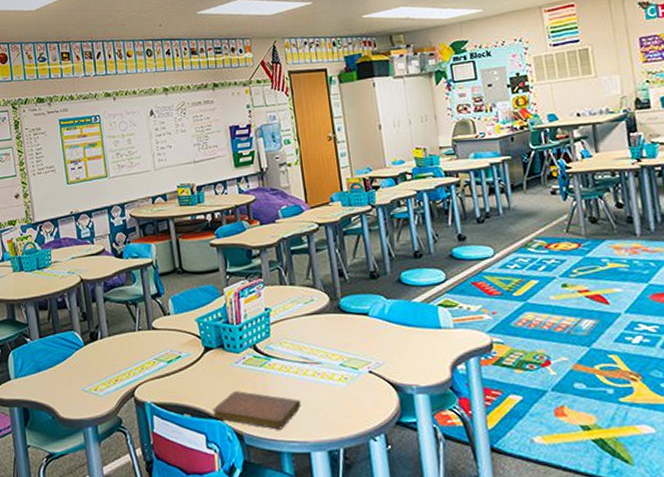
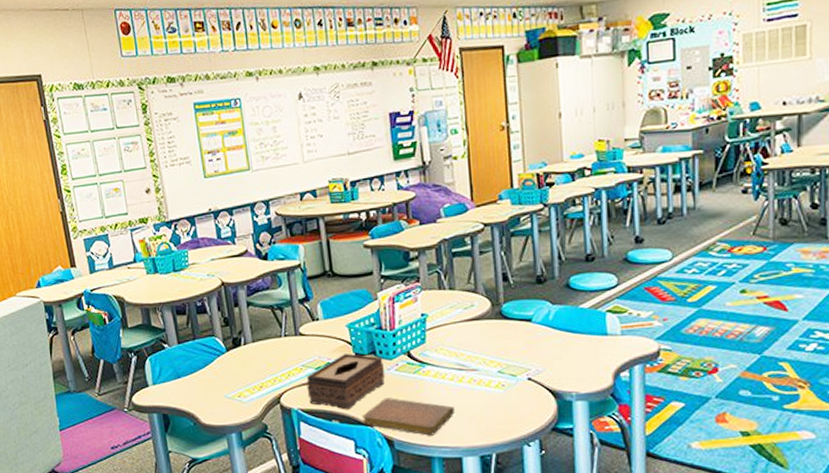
tissue box: none [159,347,234,404] -> present [306,354,386,410]

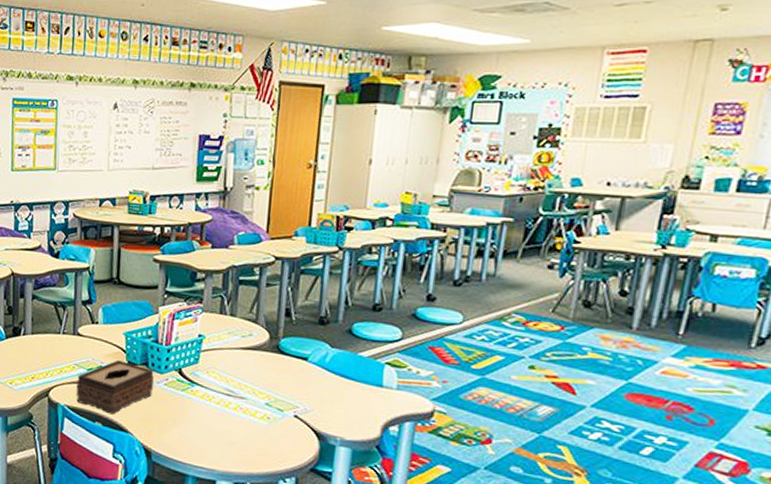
notebook: present [362,398,455,436] -> none [125,409,217,454]

